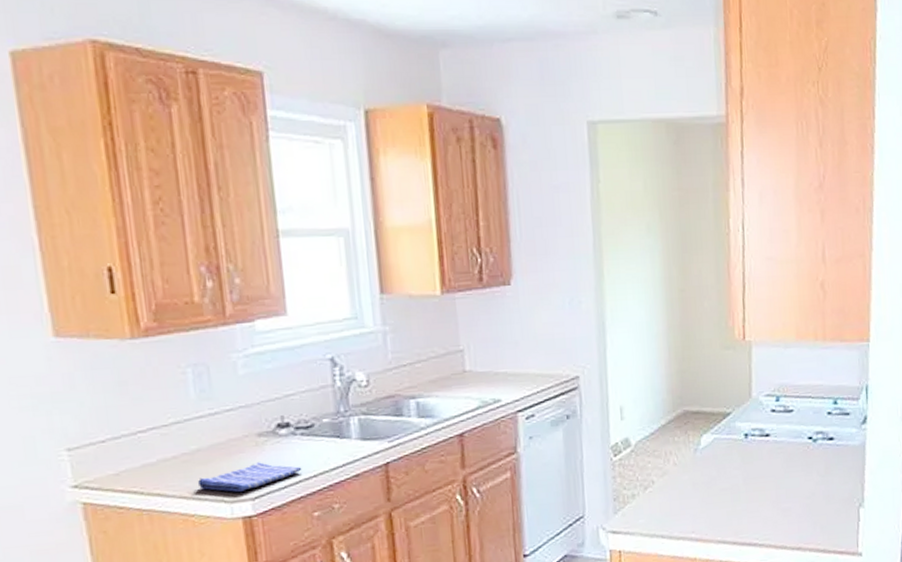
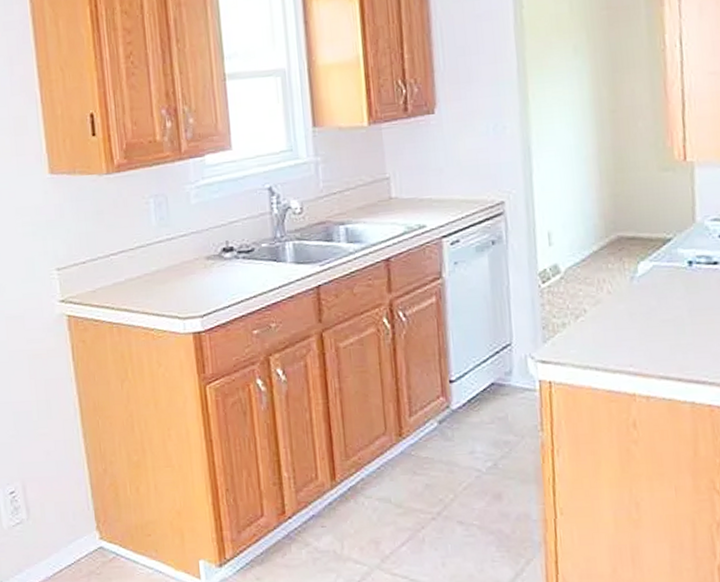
dish towel: present [197,462,302,492] -> none [156,283,244,310]

